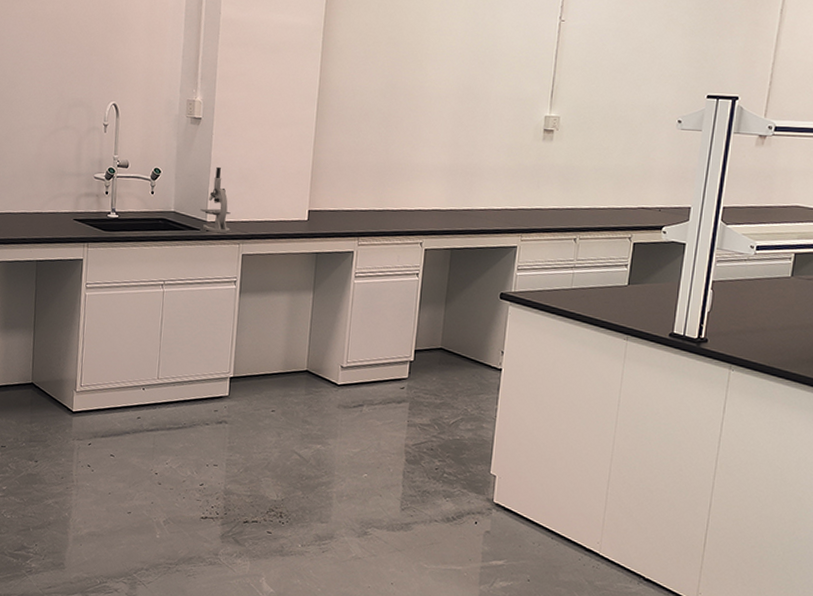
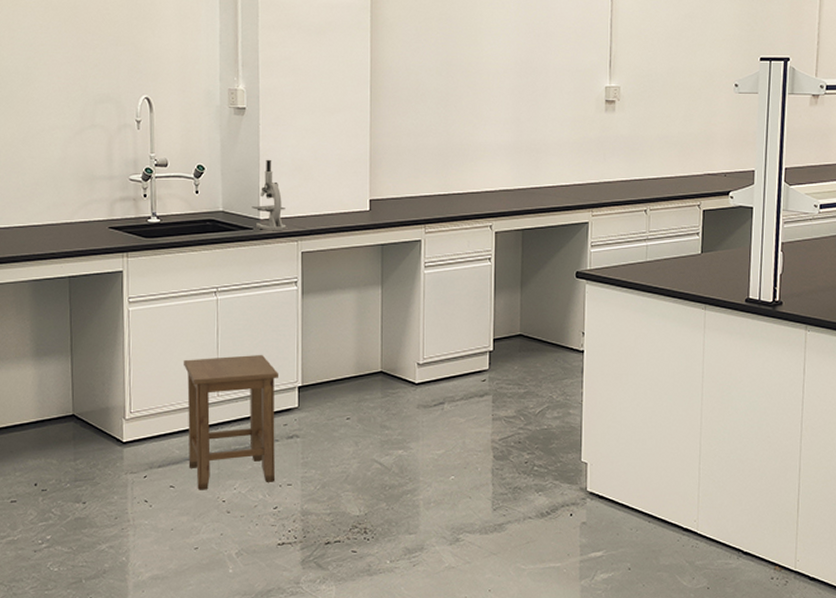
stool: none [128,343,213,462] -> present [183,354,278,490]

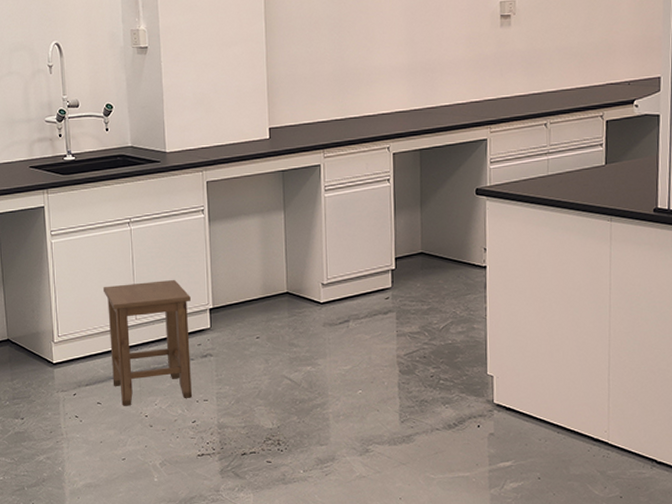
microscope: present [251,159,287,231] -> none [158,94,191,163]

